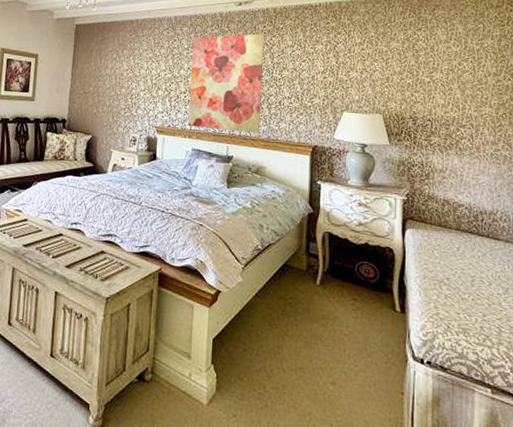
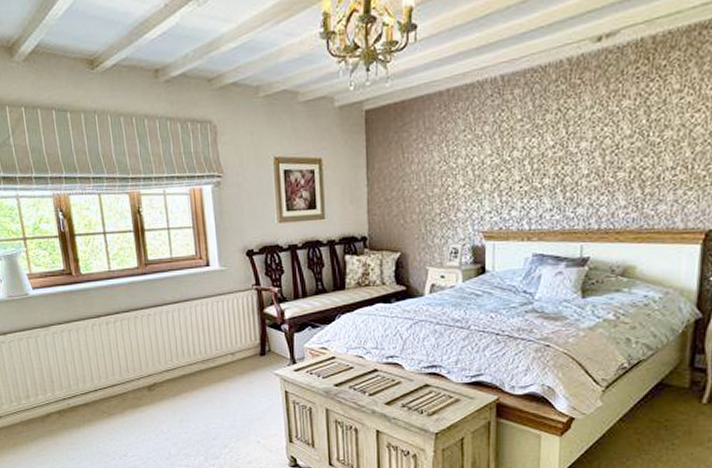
wall art: present [188,34,264,133] -> none [526,80,637,226]

